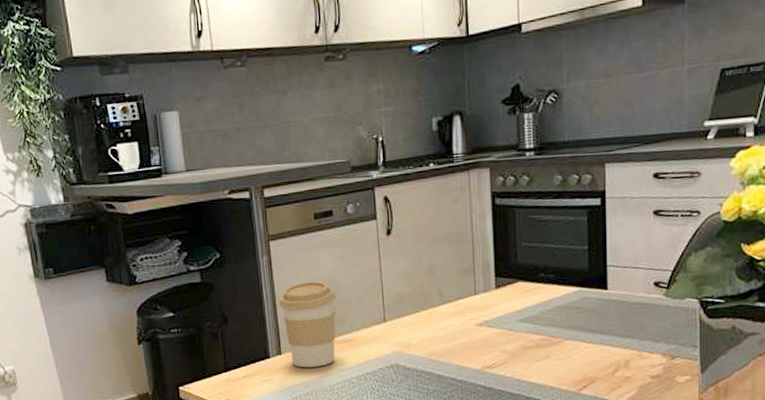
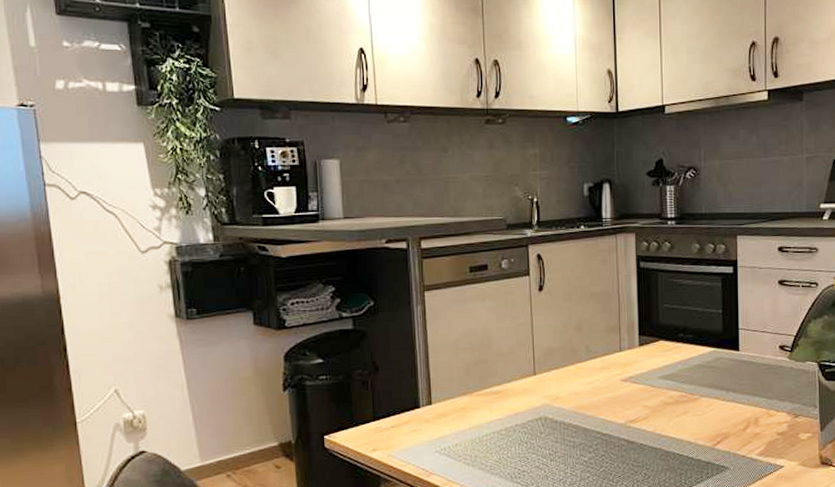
coffee cup: present [279,281,337,368] -> none [432,333,489,419]

